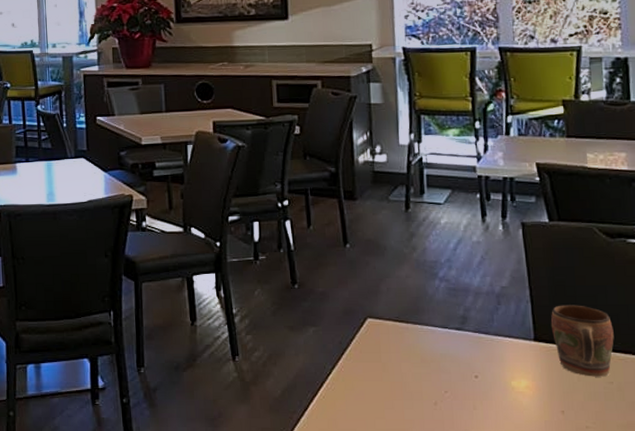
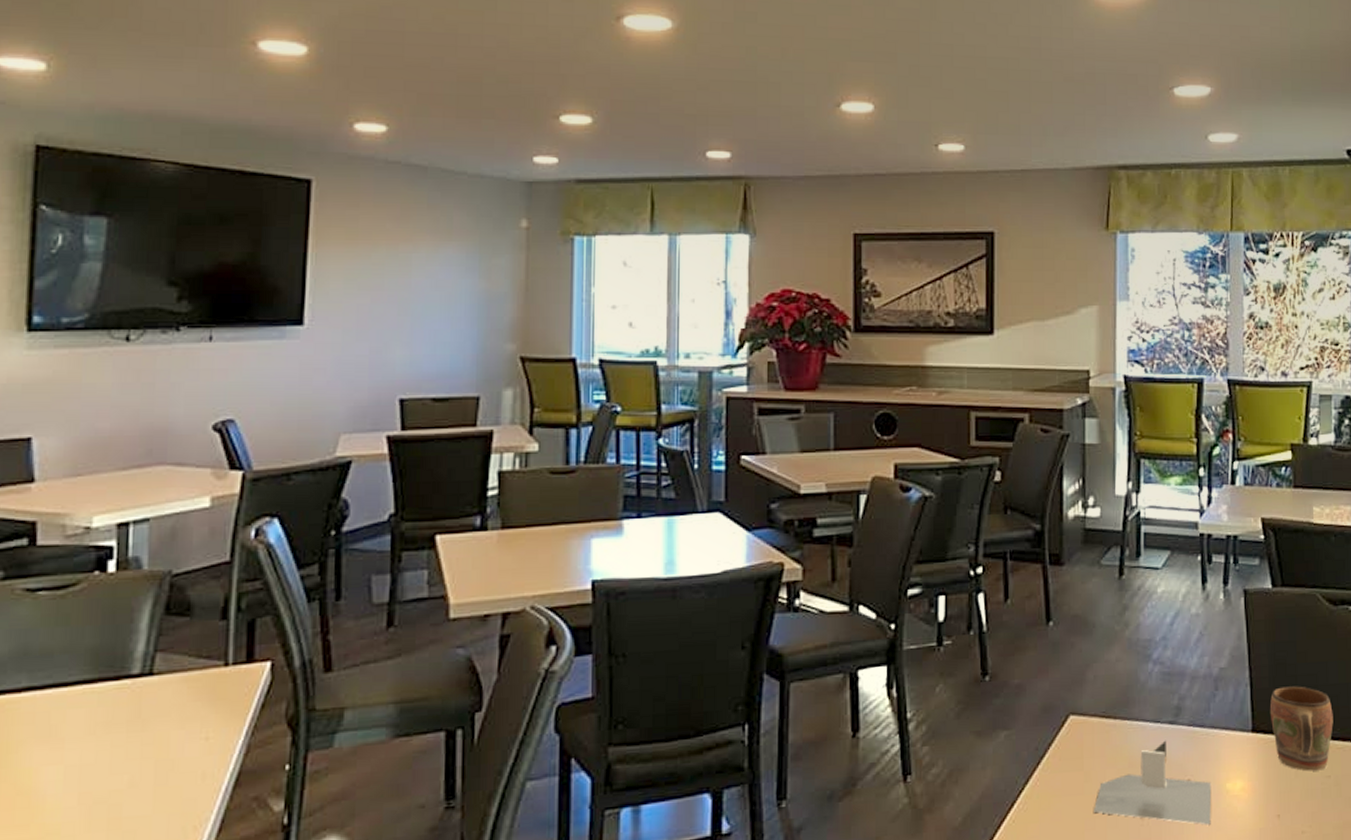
napkin holder: none [392,342,498,414] -> present [1094,740,1212,825]

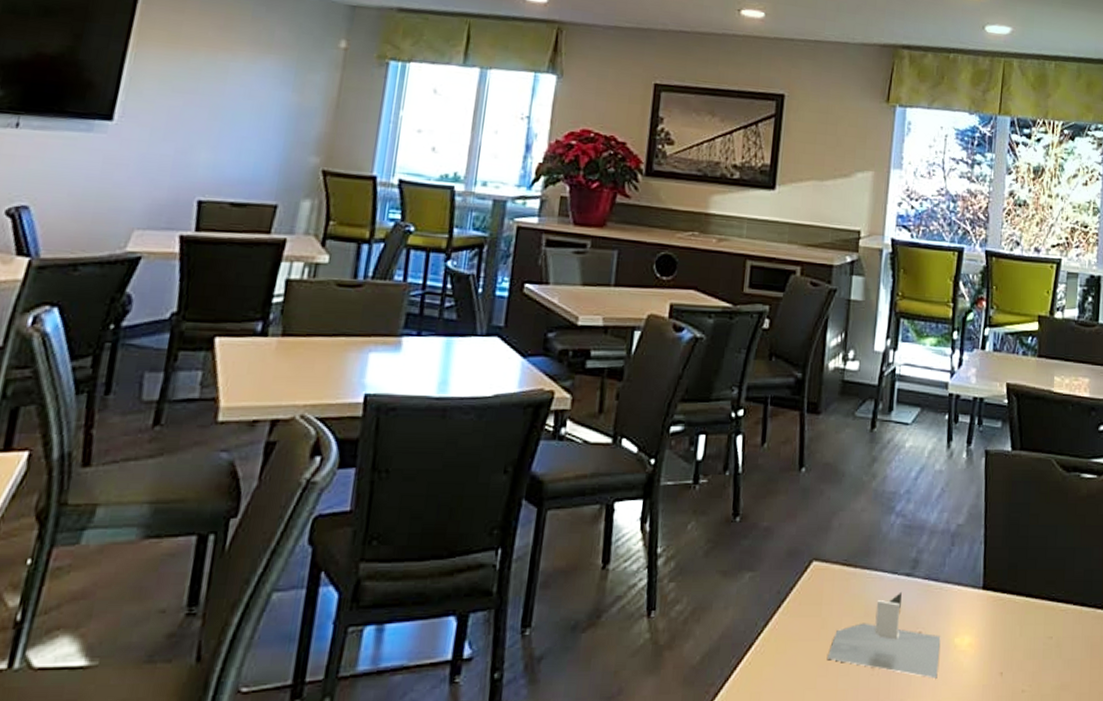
mug: present [1269,686,1333,772] -> none [1000,547,1059,631]

